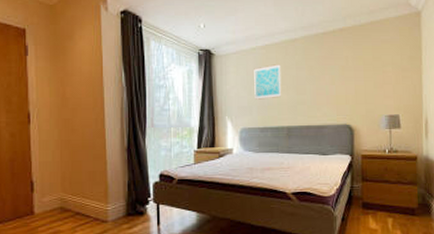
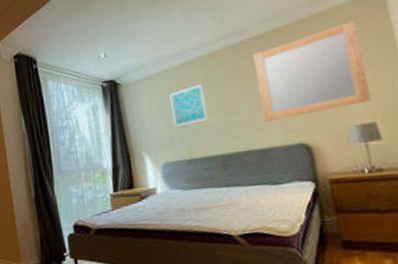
home mirror: none [322,32,399,104] -> present [253,19,372,122]

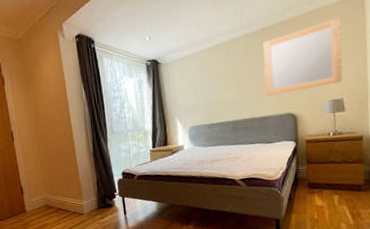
wall art: present [169,83,207,128] -> none [198,64,225,100]

